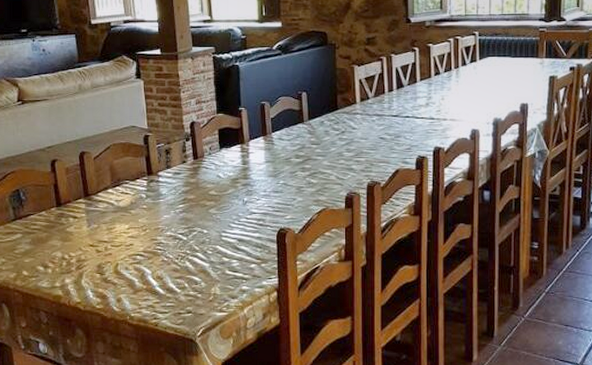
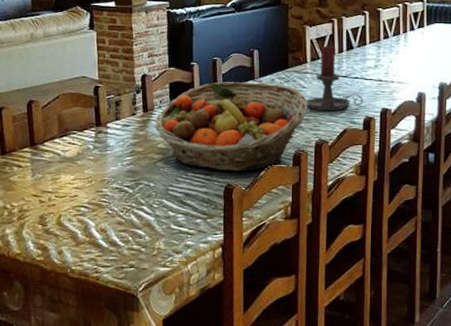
fruit basket: none [205,125,358,216] -> present [154,81,308,172]
candle holder: none [357,85,415,152] -> present [306,45,363,112]

